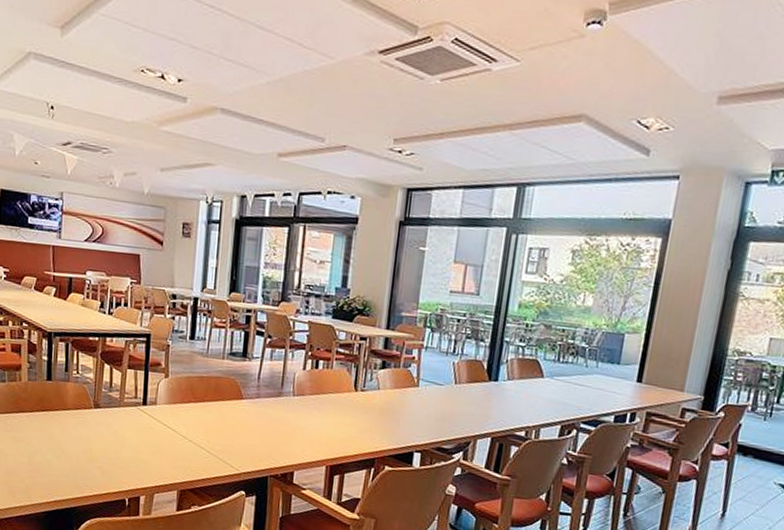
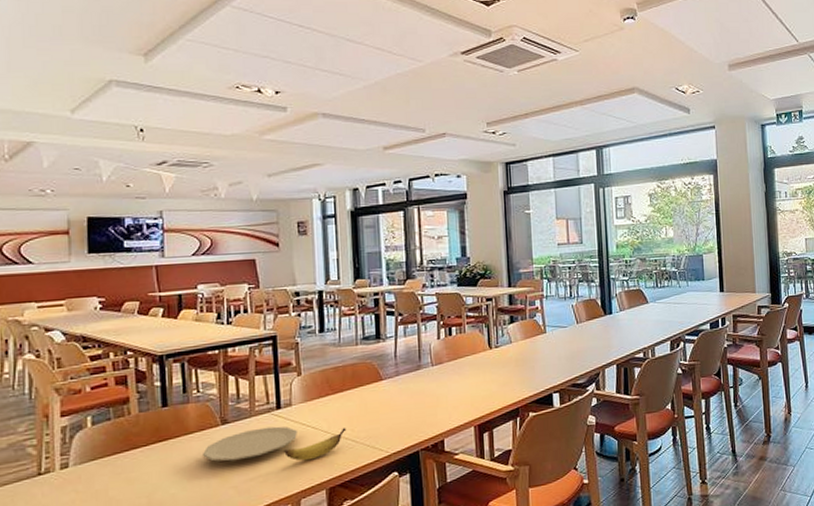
plate: none [75,418,158,445] -> present [201,426,297,462]
banana: none [145,437,203,460] -> present [284,428,347,461]

